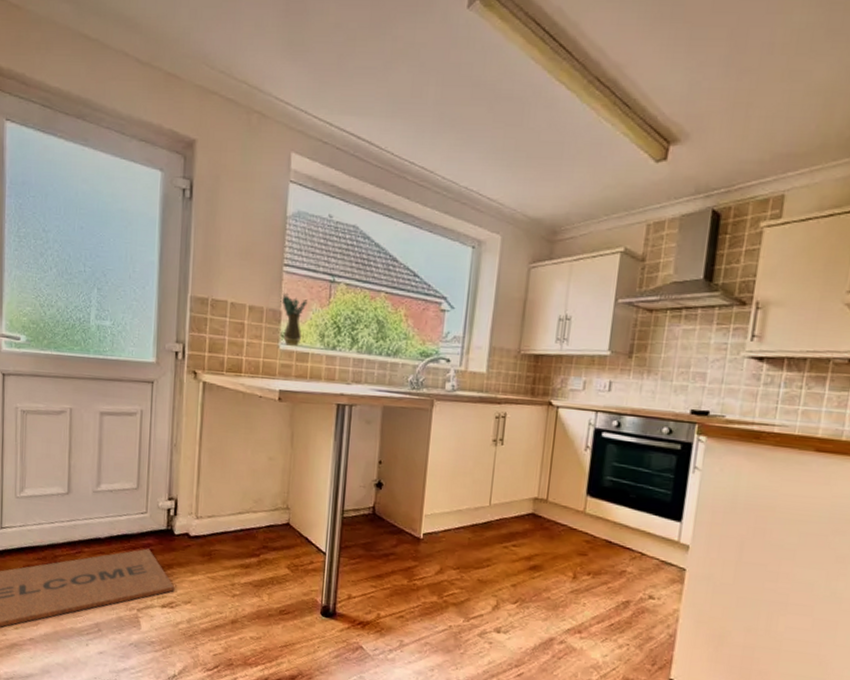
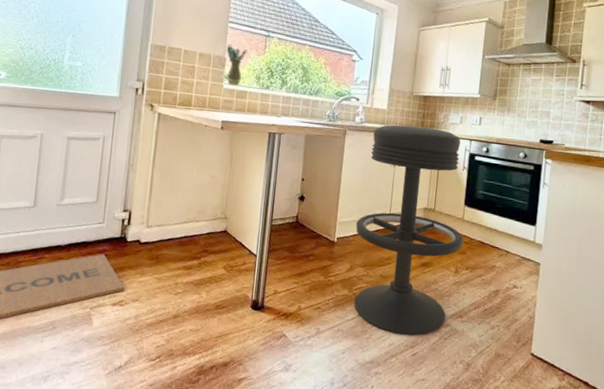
bar stool: none [445,392,585,652] -> present [354,124,464,335]

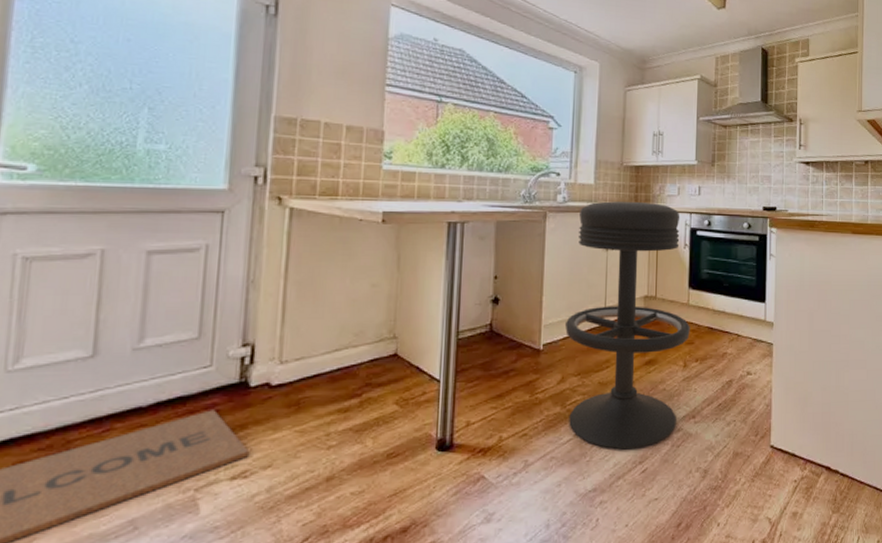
vase: present [225,43,247,86] -> none [382,112,413,166]

